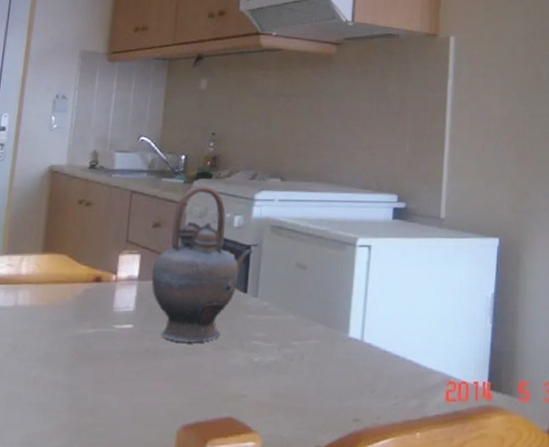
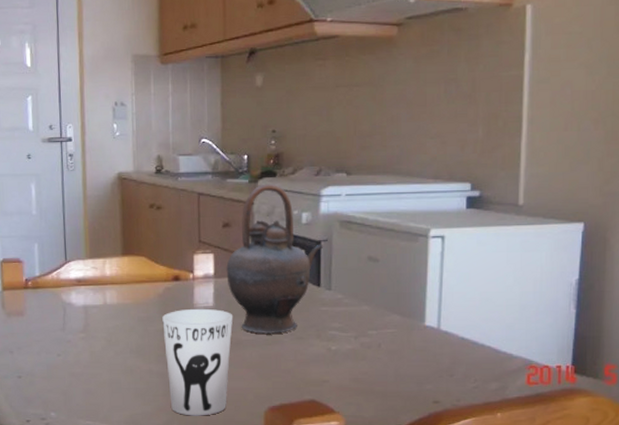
cup: none [74,313,153,436] -> present [162,308,233,416]

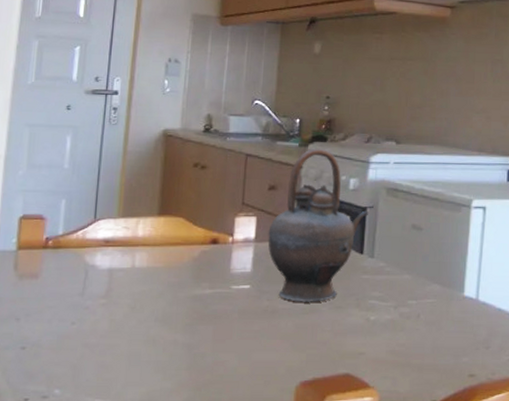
cup: present [162,308,233,416] -> none [194,274,270,392]

